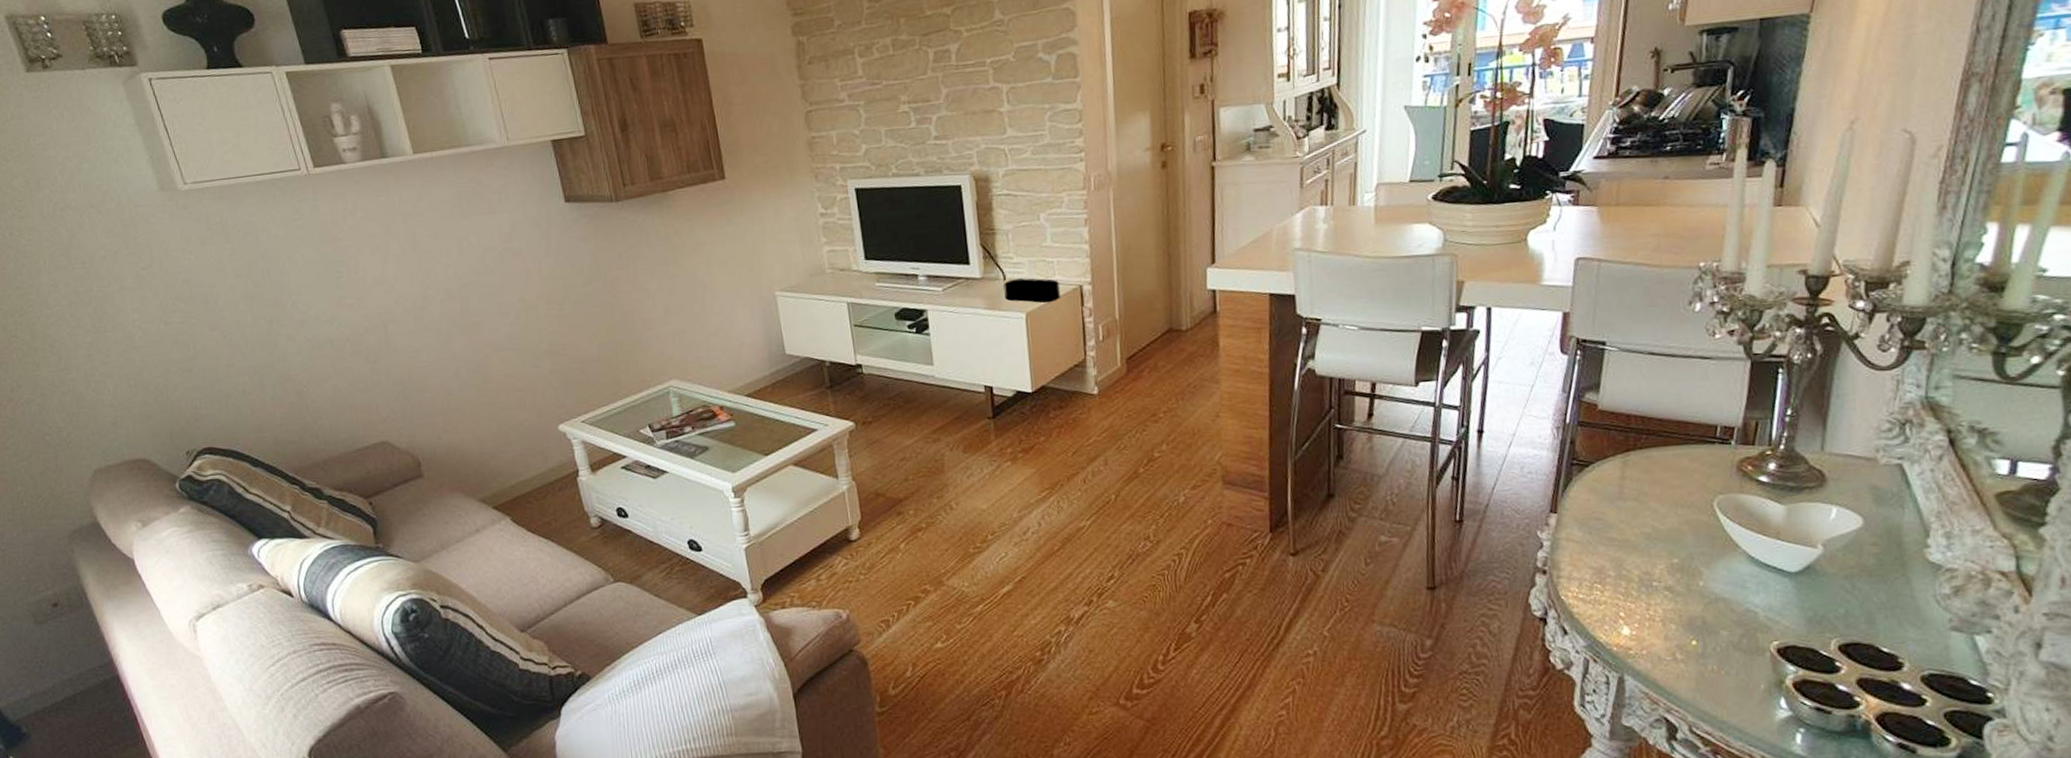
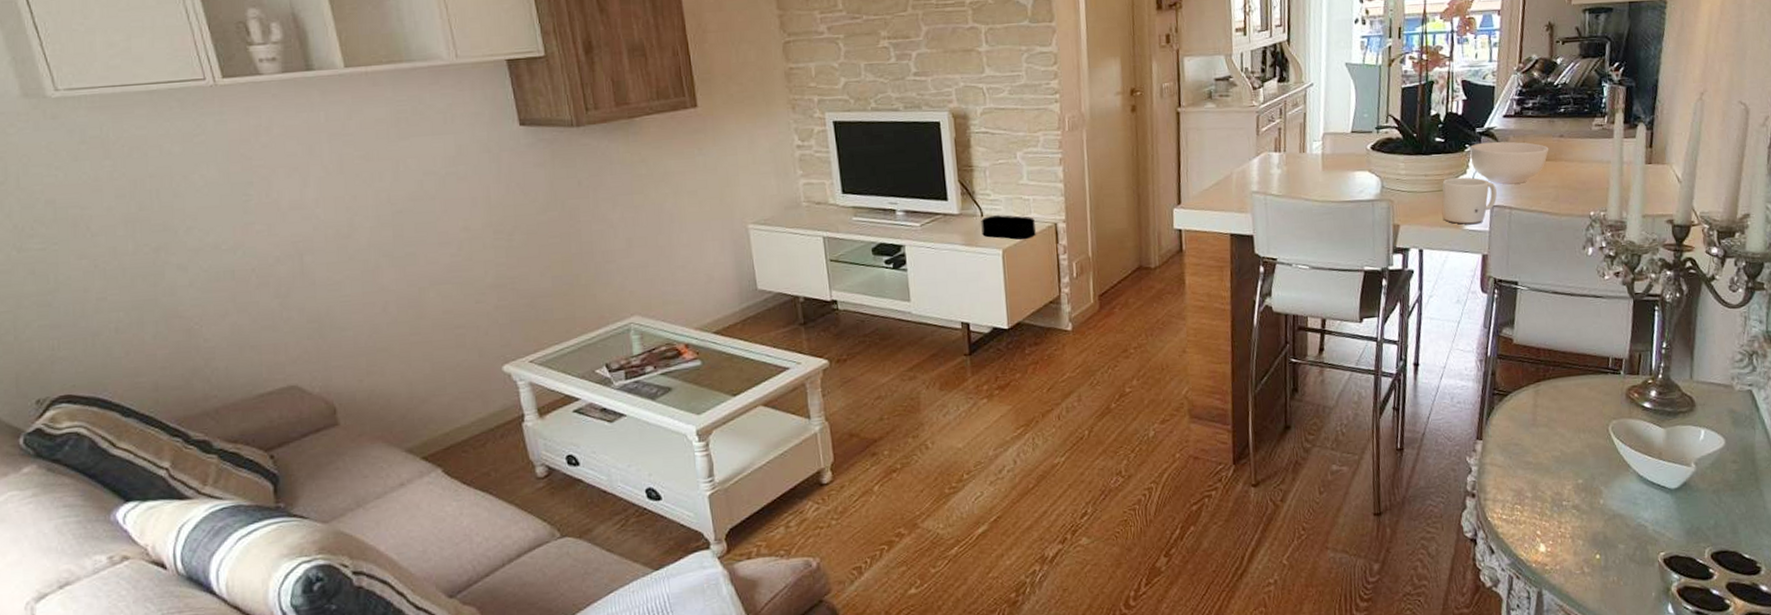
mug: none [1515,227,1583,280] -> present [1441,177,1497,225]
bowl: none [1552,185,1650,234] -> present [1470,141,1549,185]

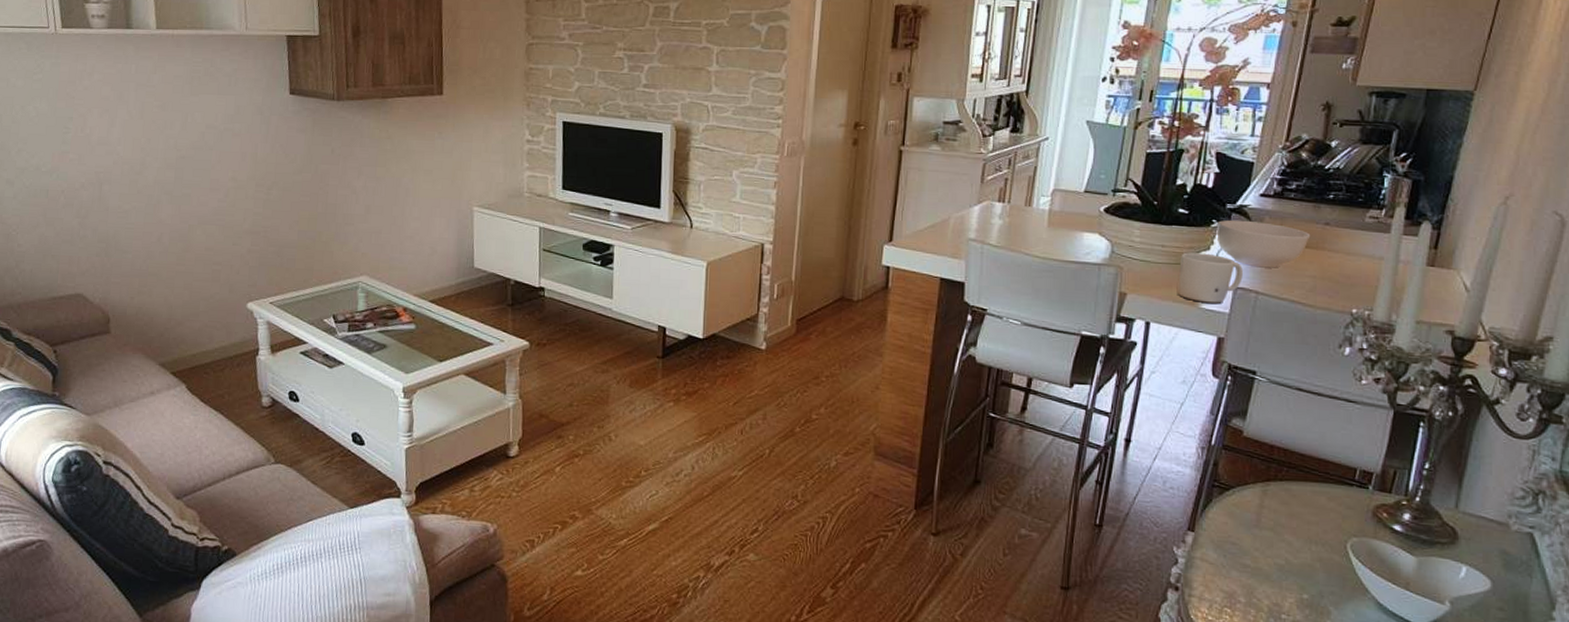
speaker: present [981,215,1036,240] -> none [689,228,742,255]

